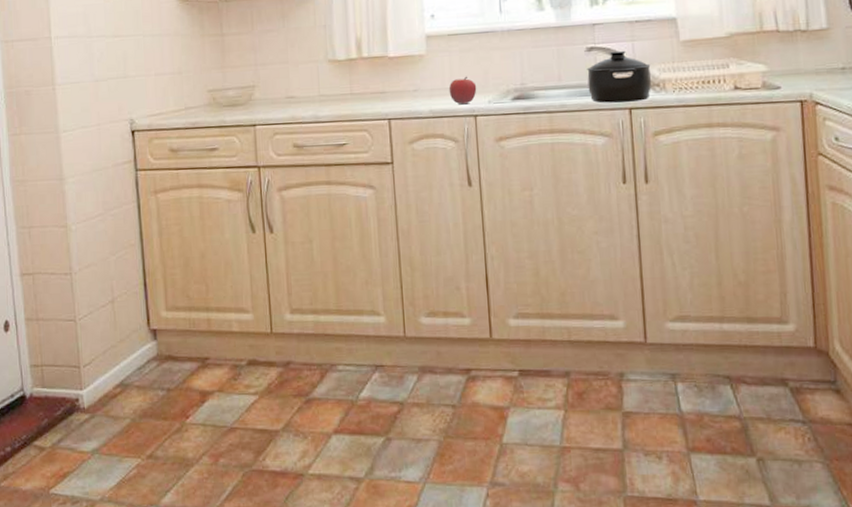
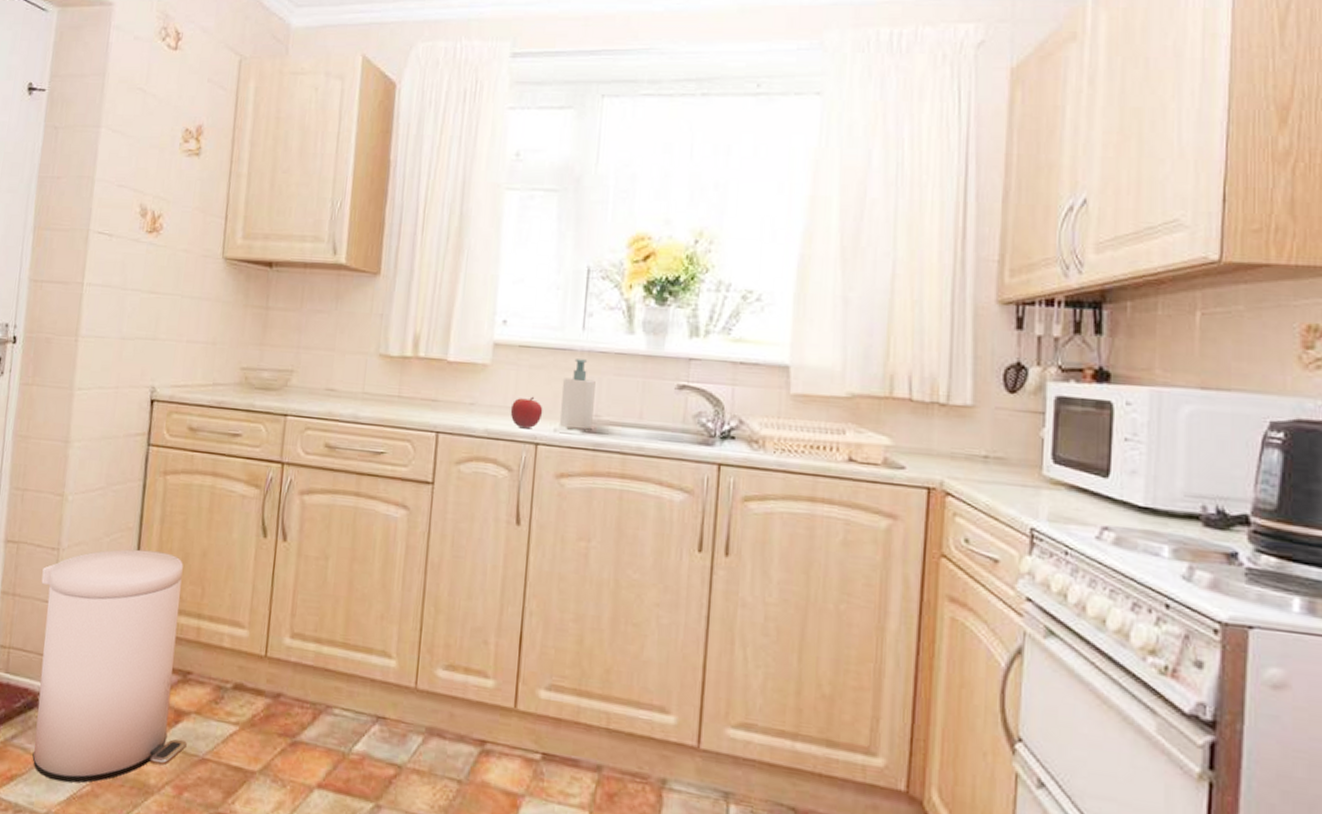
pedal bin: none [60,260,215,471] -> present [32,549,187,783]
soap bottle: none [489,38,520,99] -> present [559,359,596,430]
saucepan: present [587,50,652,104] -> none [673,393,751,458]

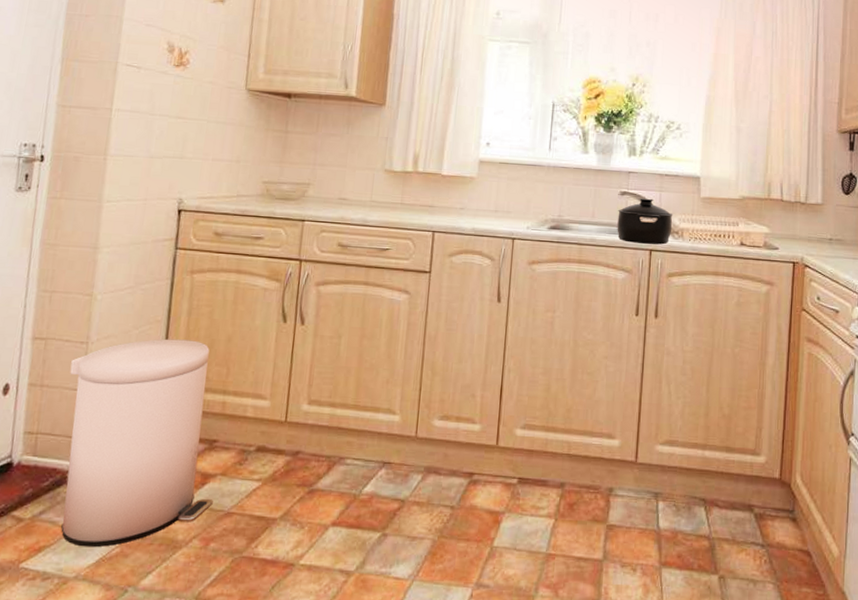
fruit: present [510,396,543,429] -> none [492,202,519,227]
soap bottle: present [559,359,596,430] -> none [531,172,559,227]
saucepan: none [673,393,751,458] -> present [617,198,673,245]

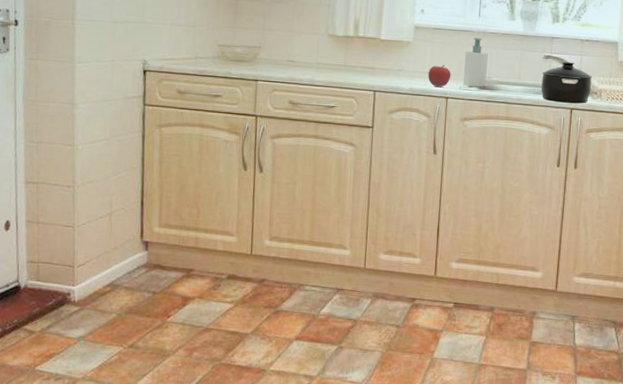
pedal bin: present [61,338,213,548] -> none [61,183,193,355]
fruit: none [492,202,519,227] -> present [427,64,451,88]
soap bottle: none [531,172,559,227] -> present [462,38,488,87]

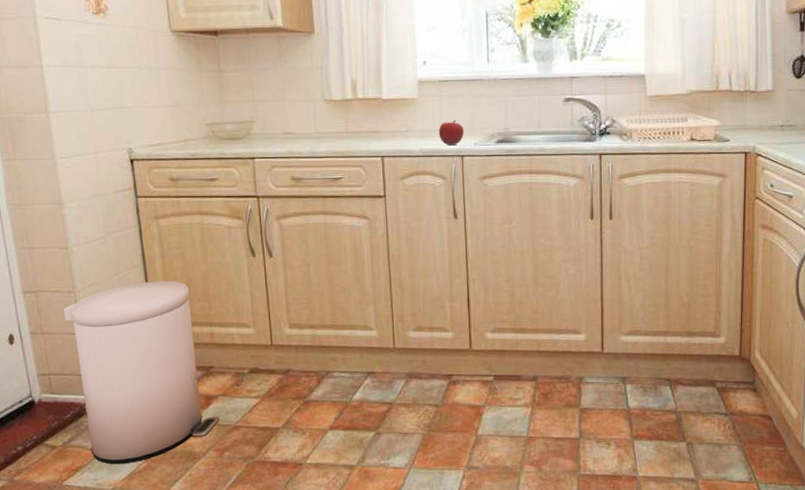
pedal bin: none [61,183,193,355] -> present [64,280,220,465]
soap bottle: present [462,38,488,87] -> none [476,86,503,141]
saucepan: present [541,61,593,104] -> none [564,102,621,150]

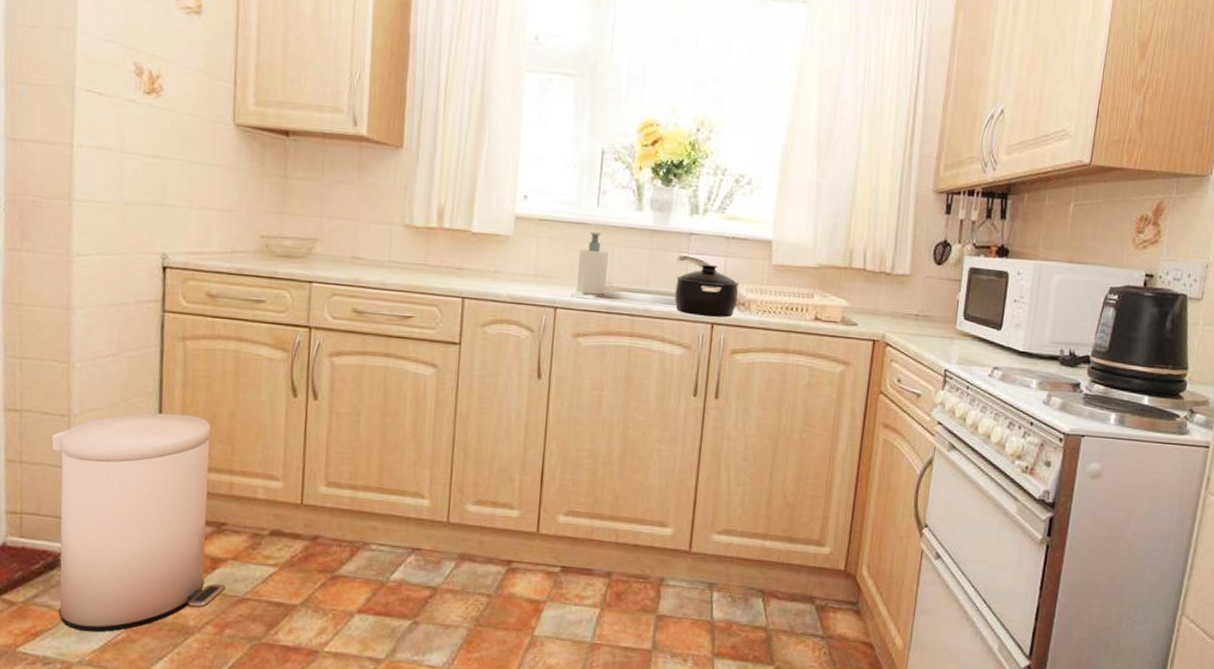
fruit: present [438,119,464,146] -> none [531,265,562,295]
soap bottle: none [476,86,503,141] -> present [575,232,608,295]
saucepan: none [564,102,621,150] -> present [674,263,740,318]

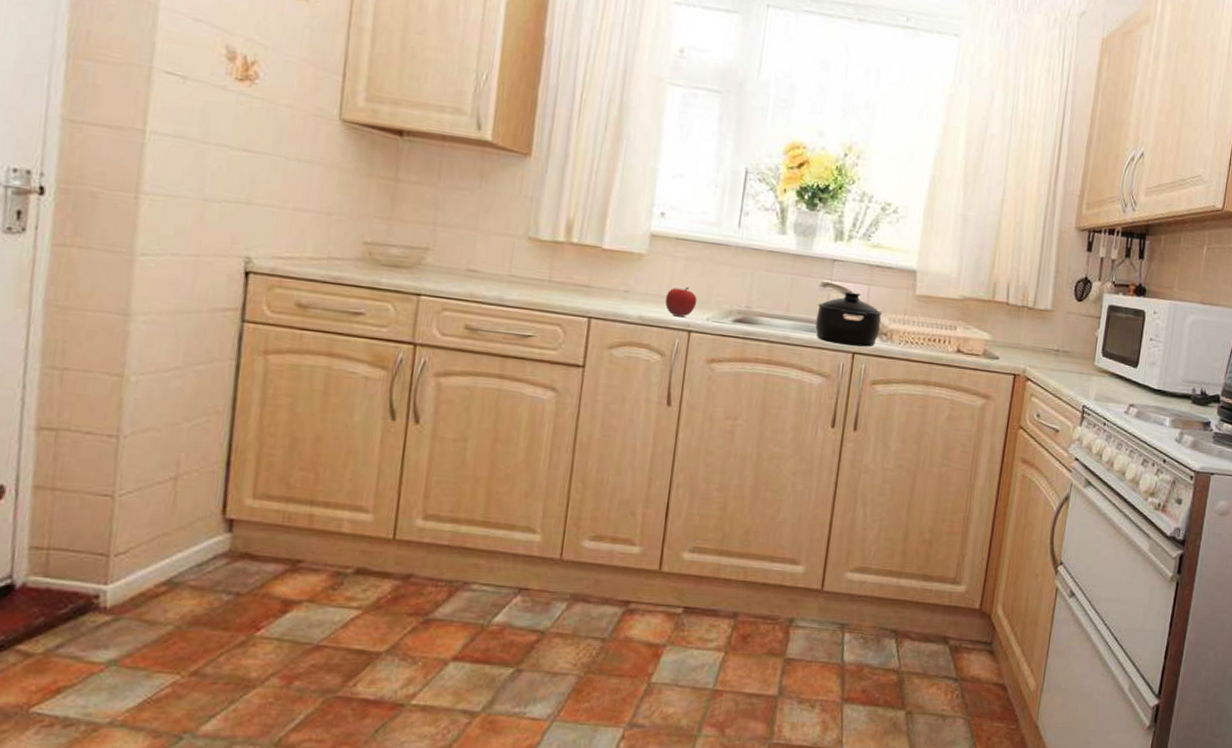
pedal bin: present [52,412,226,633] -> none [87,434,298,688]
fruit: none [531,265,562,295] -> present [664,287,698,317]
soap bottle: present [575,232,608,295] -> none [712,254,748,320]

